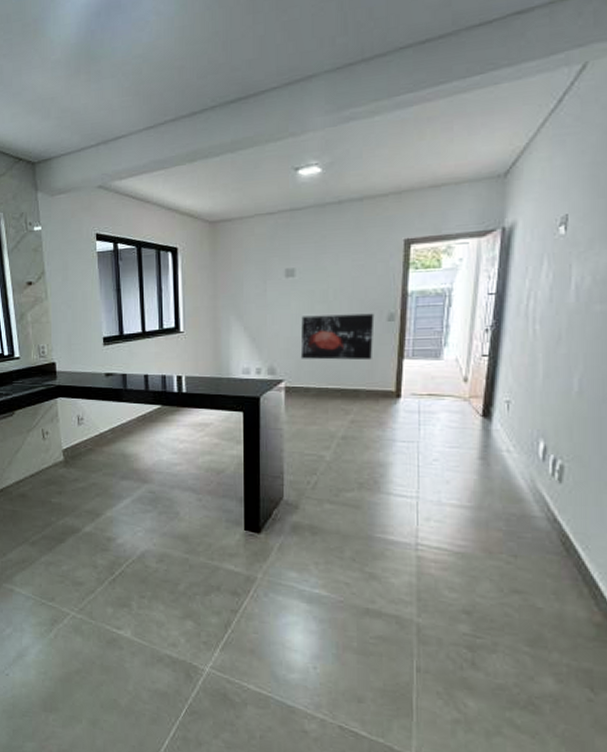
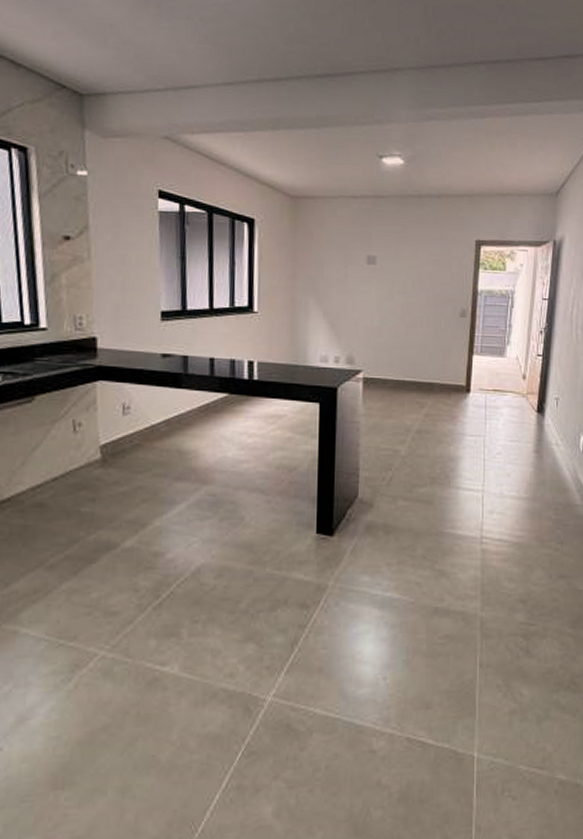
wall art: present [300,313,375,361] -> none [379,305,449,355]

